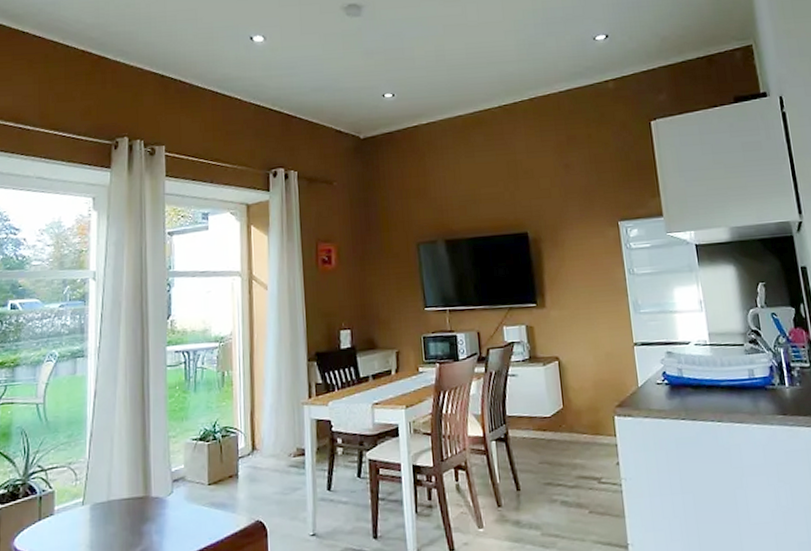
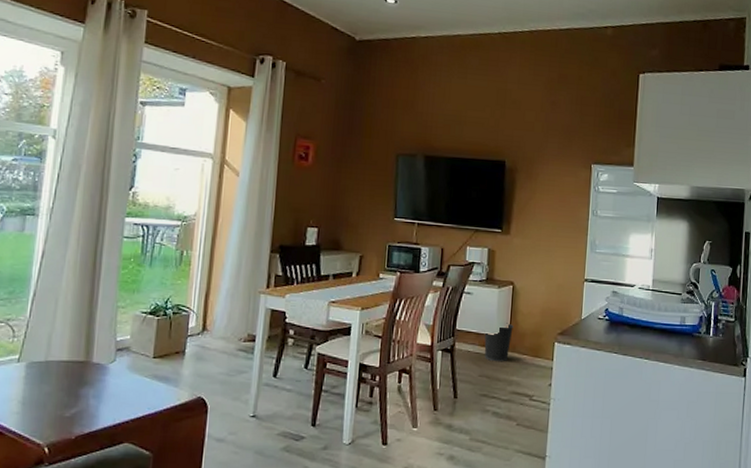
wastebasket: none [538,401,567,446] -> present [484,323,513,362]

